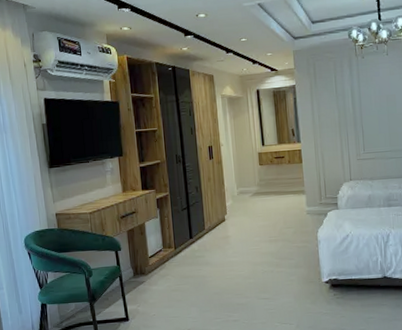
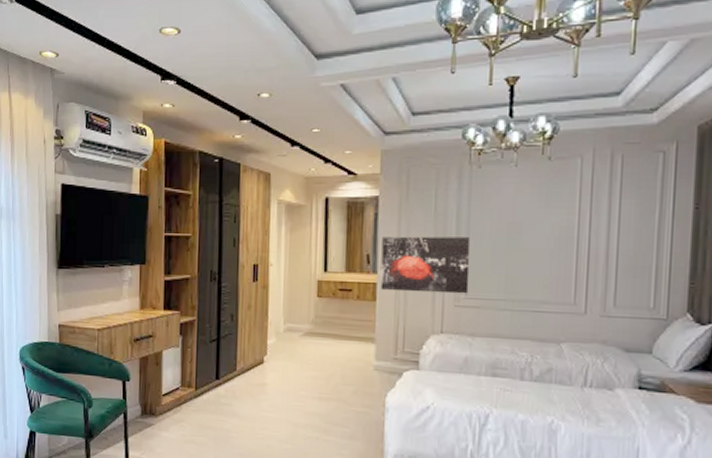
wall art: none [301,109,366,155] -> present [380,236,471,294]

